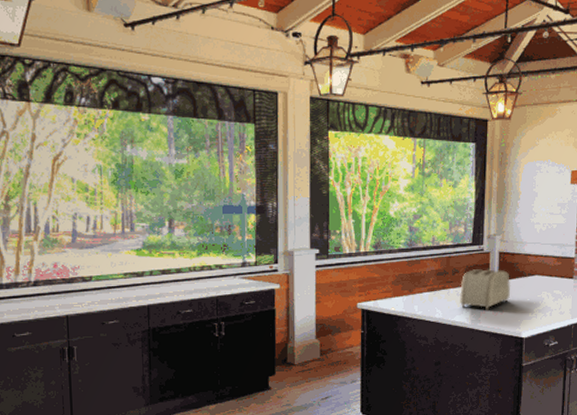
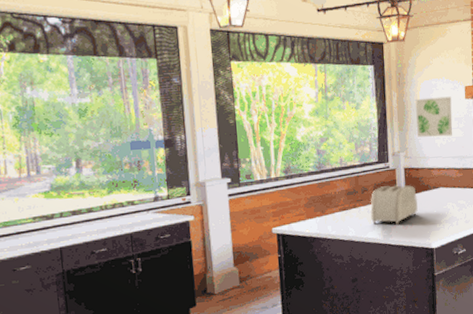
wall art: none [515,180,556,222] -> present [415,96,453,138]

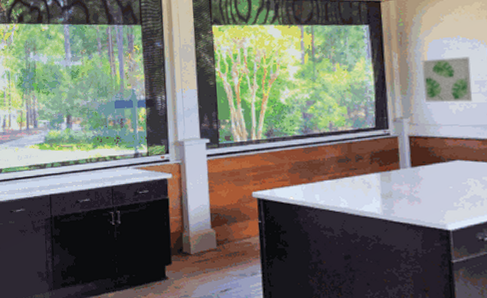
toaster: present [370,185,418,225] -> none [366,155,428,199]

